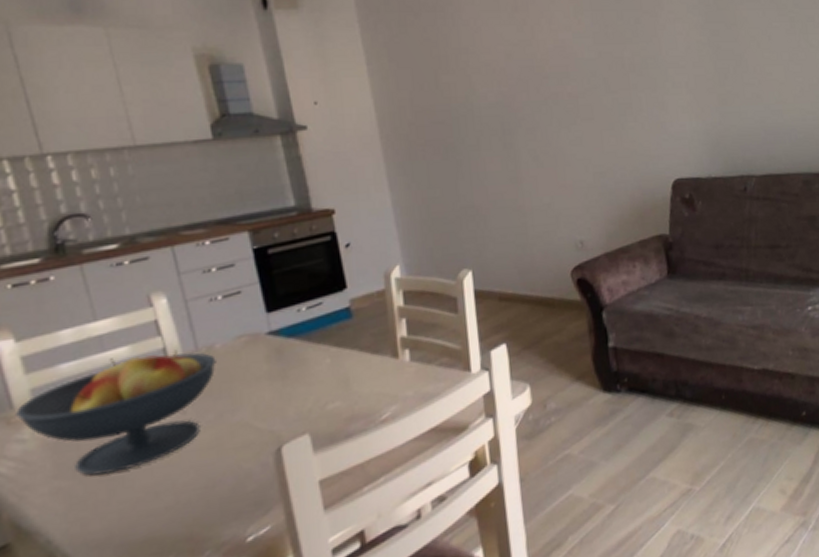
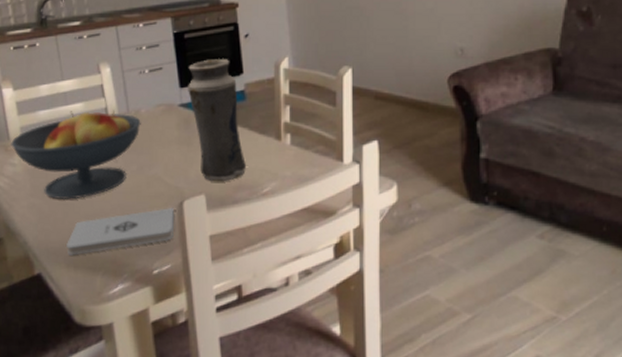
notepad: none [116,457,272,545] -> present [66,208,175,256]
vase: none [276,273,359,418] -> present [188,59,246,182]

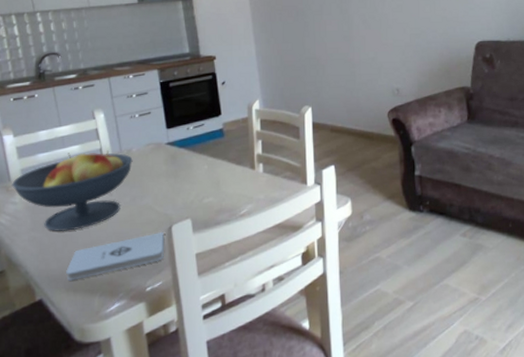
vase: present [188,59,246,182] -> none [173,103,226,208]

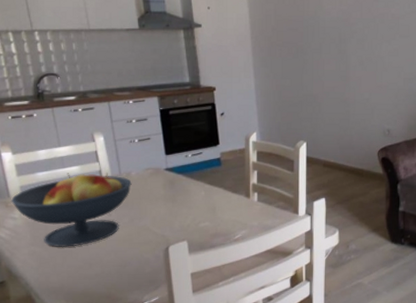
notepad: present [66,232,165,281] -> none [66,252,162,293]

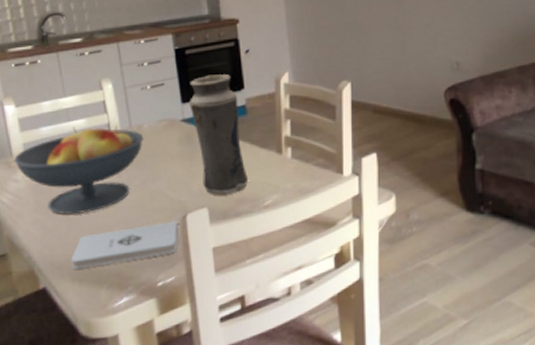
notepad: none [66,252,162,293] -> present [71,221,178,269]
vase: none [172,132,221,231] -> present [190,74,248,196]

